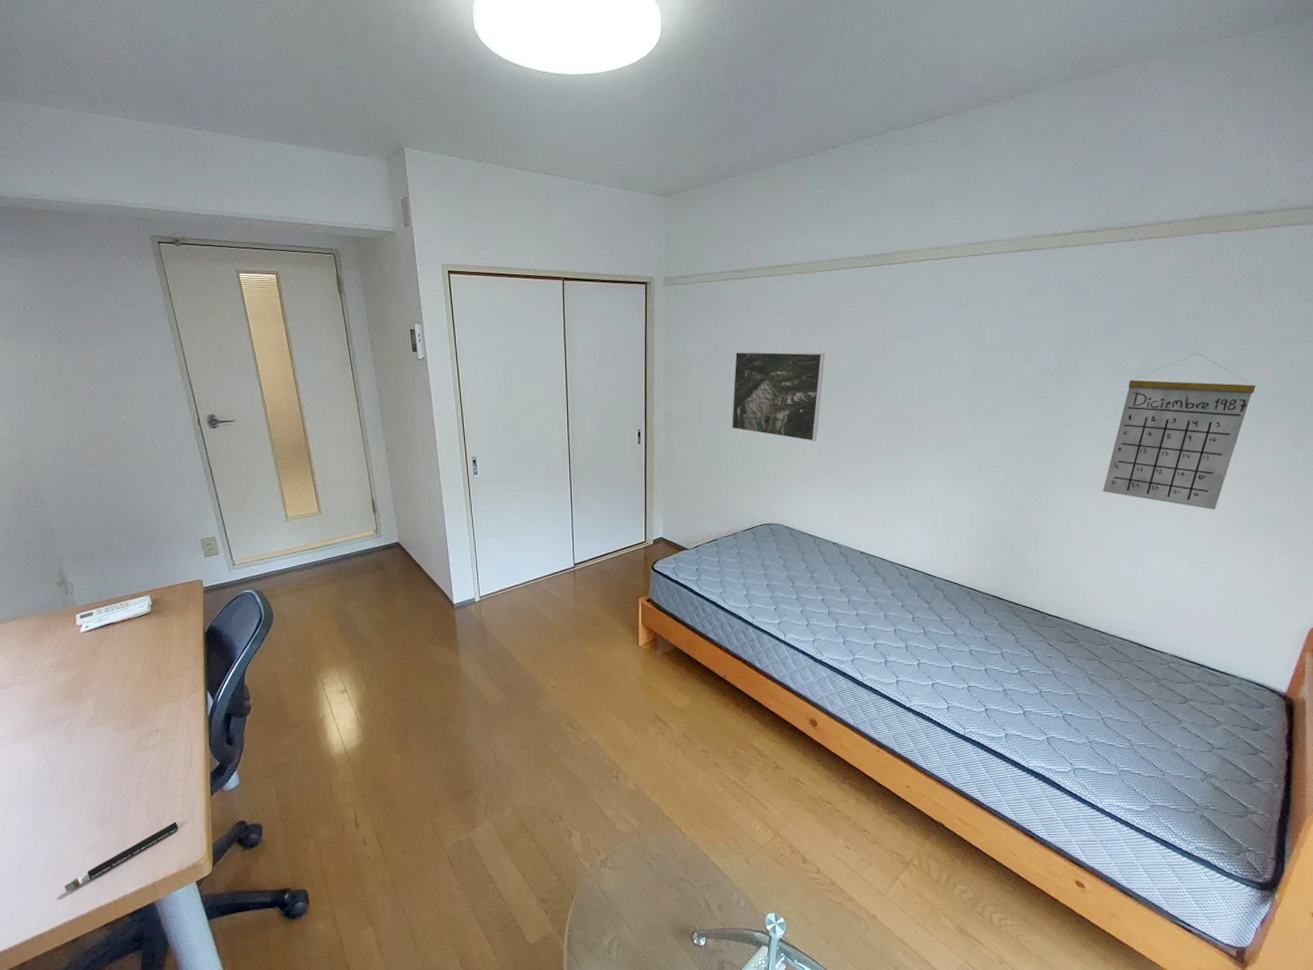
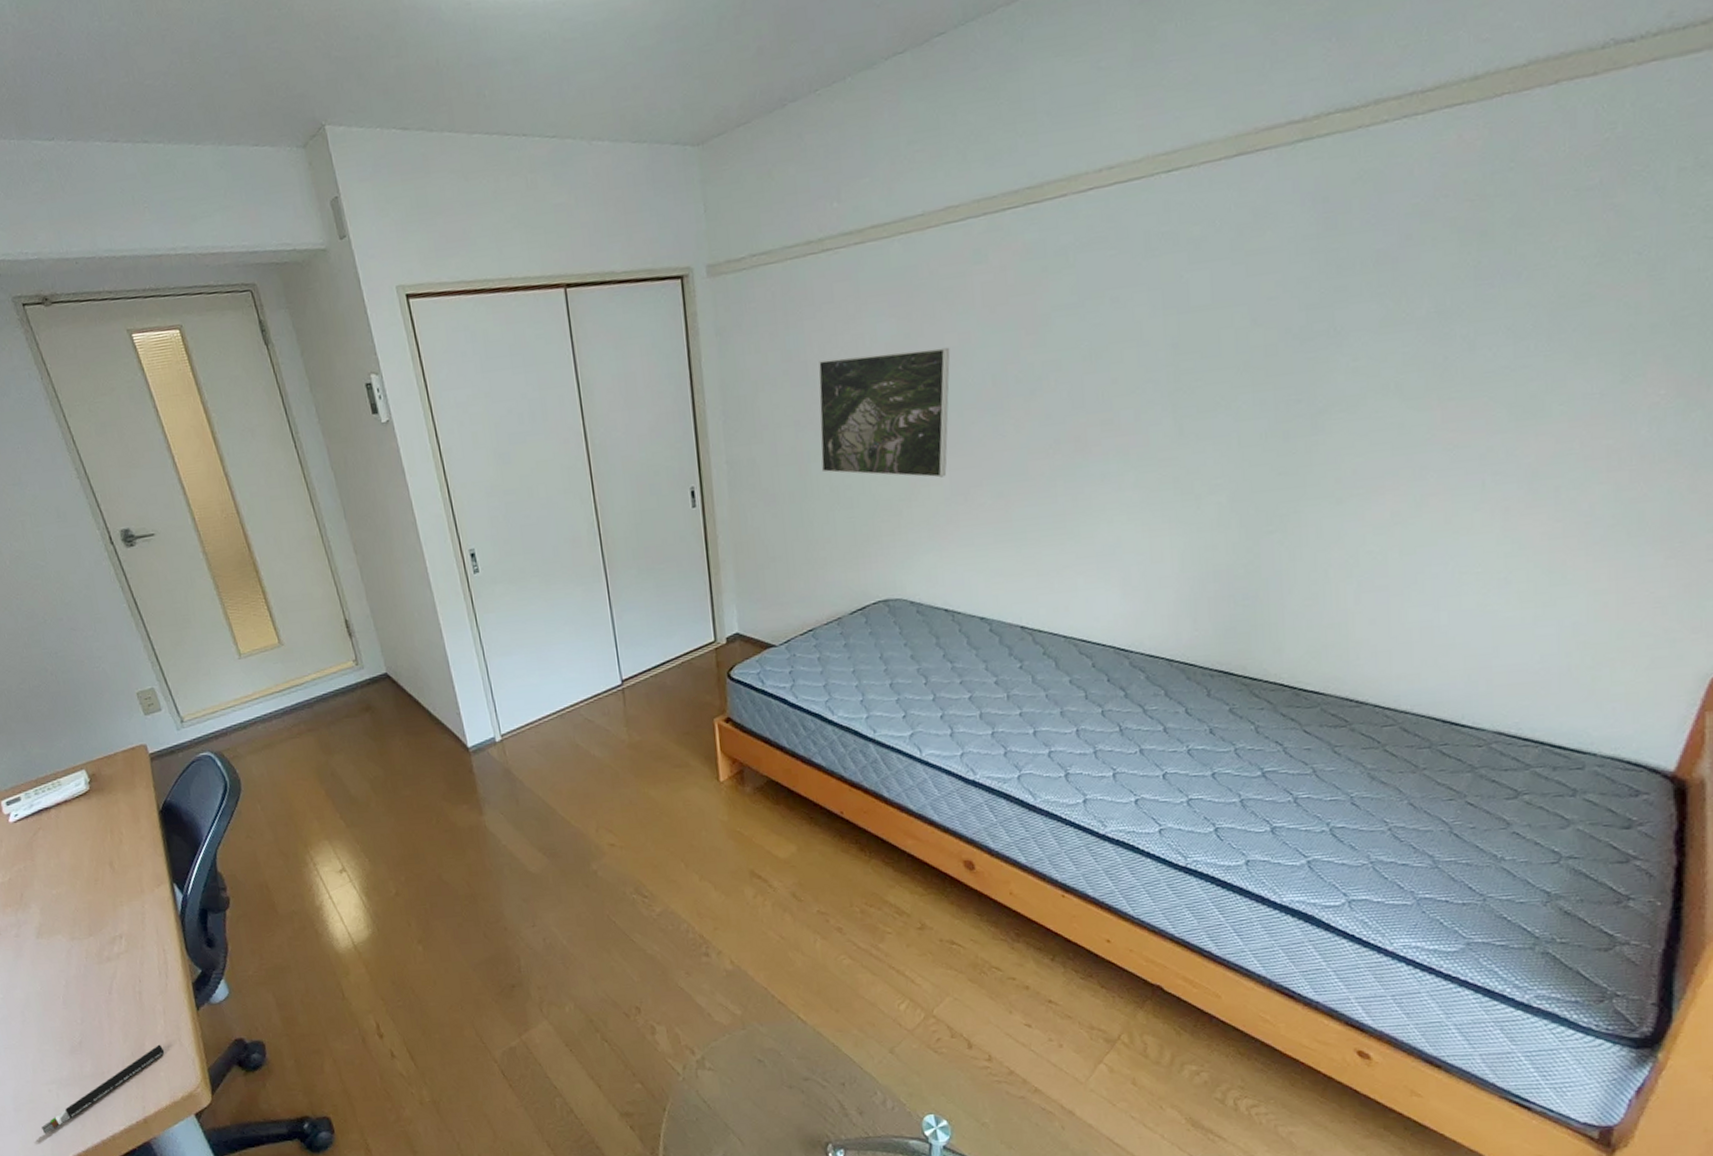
calendar: present [1103,352,1256,510] -> none [1380,277,1623,515]

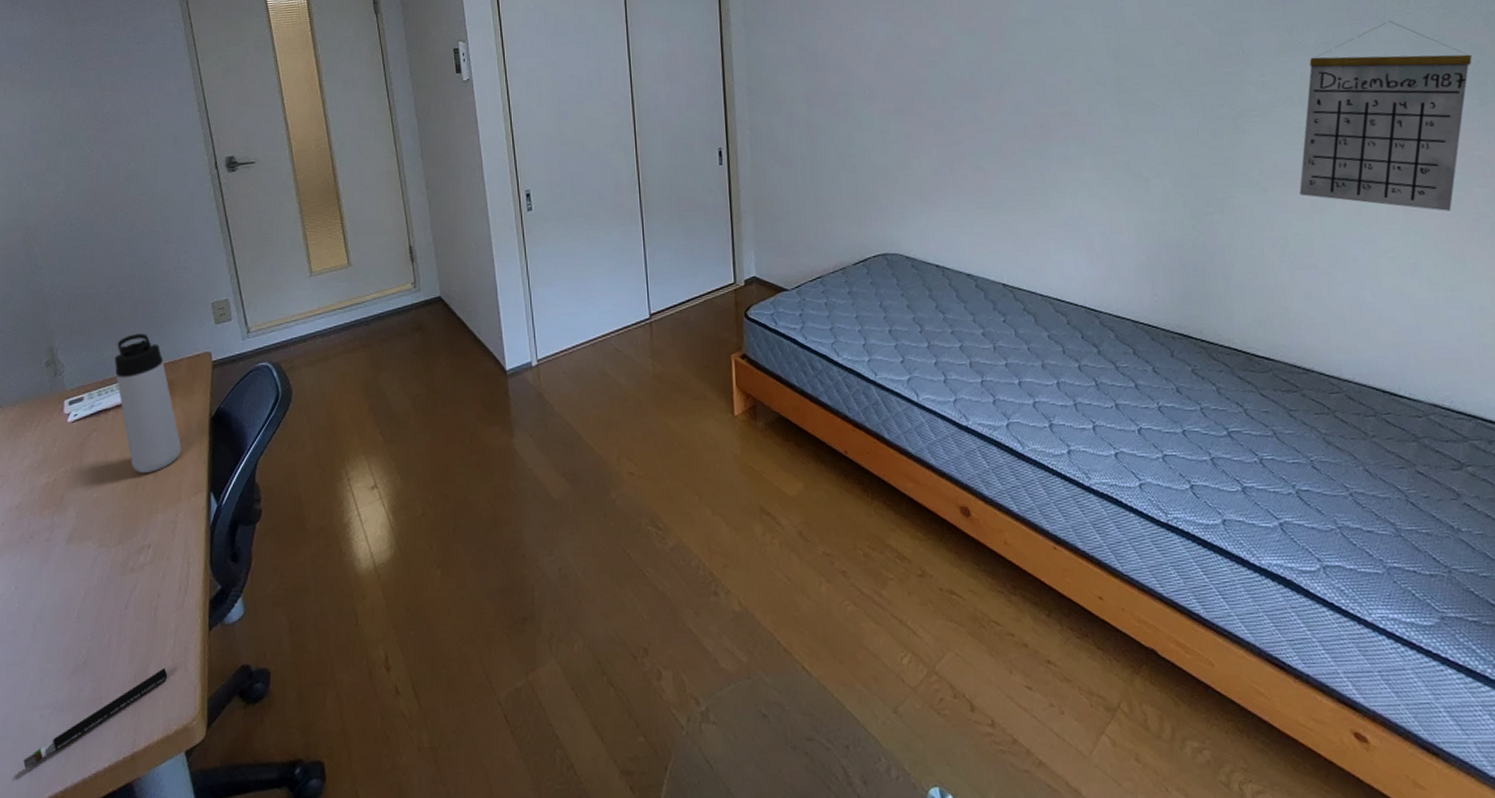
thermos bottle: none [43,729,135,869] -> present [115,333,182,473]
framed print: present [818,347,950,478] -> none [827,47,935,152]
calendar: none [1380,277,1623,515] -> present [1299,20,1472,211]

